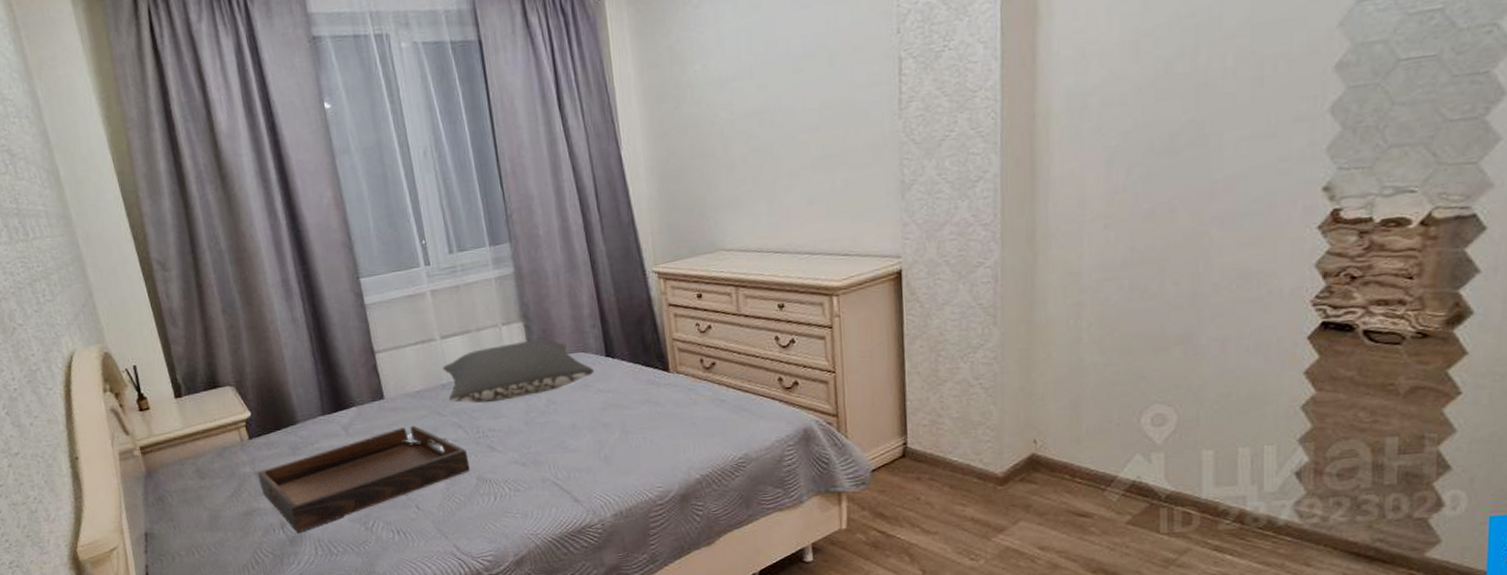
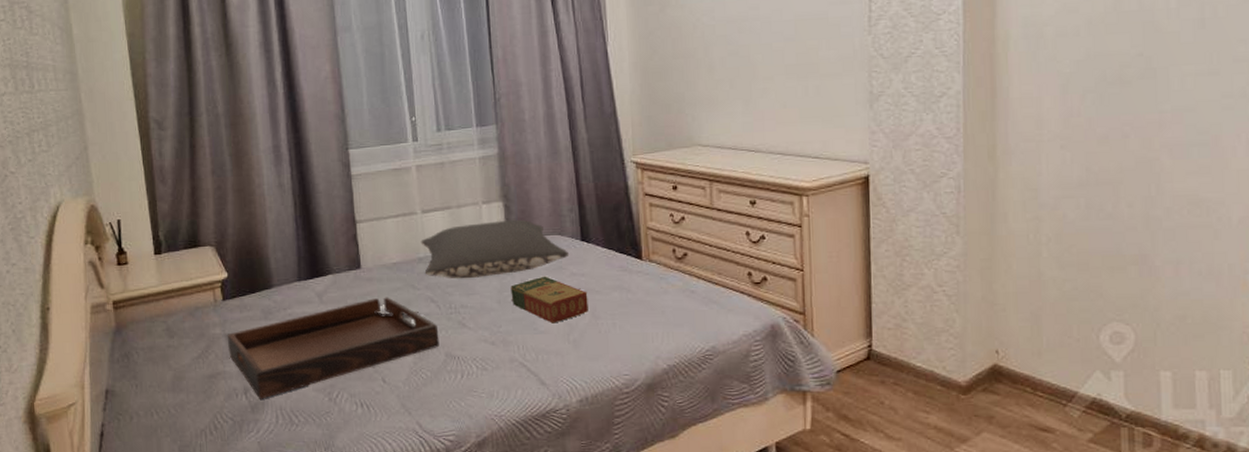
book: none [537,394,618,441] -> present [510,276,588,323]

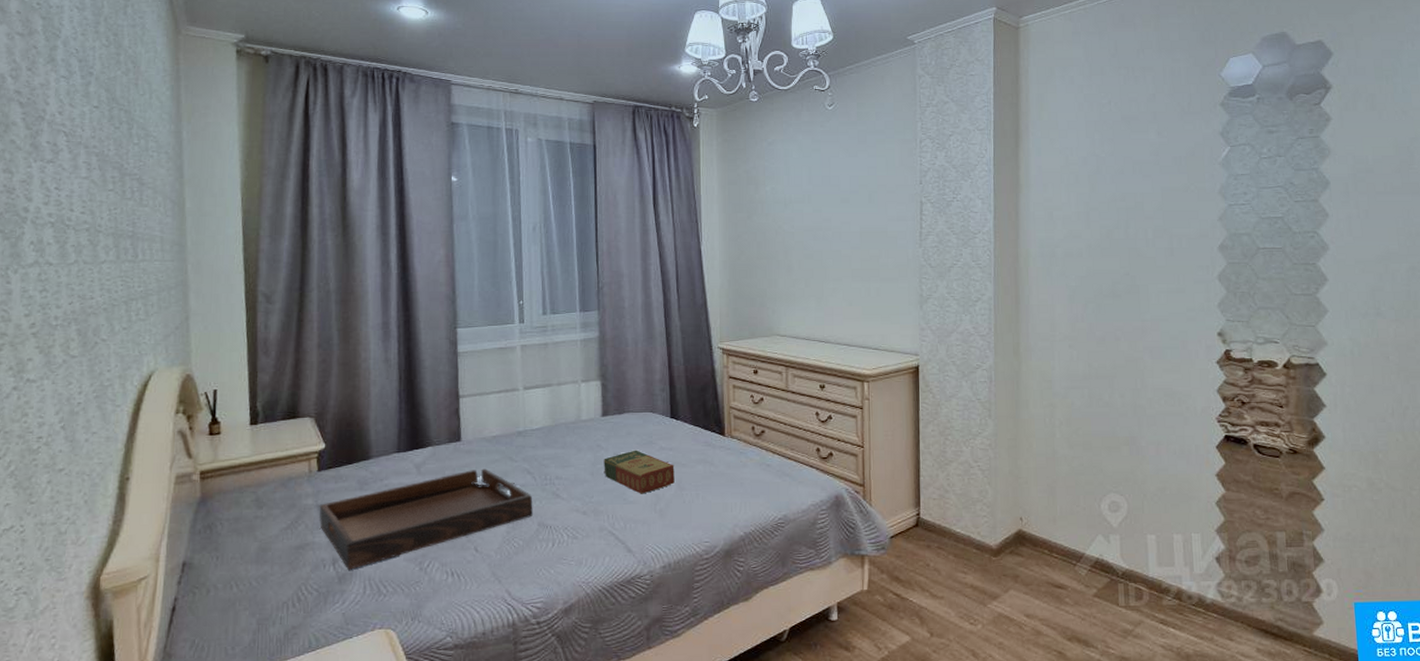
pillow: present [420,219,570,279] -> none [521,397,660,452]

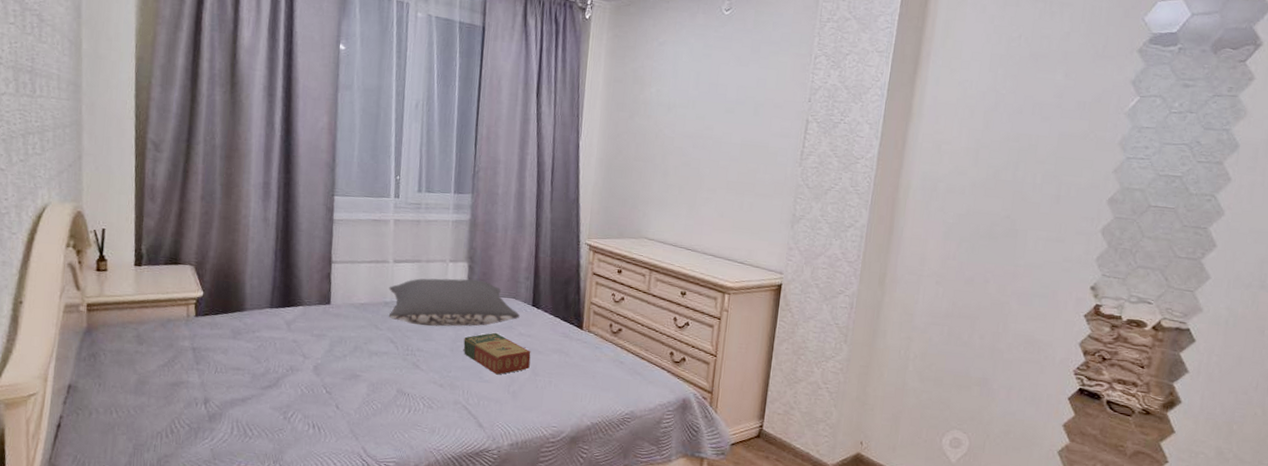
serving tray: present [319,468,533,570] -> none [194,332,394,411]
pillow: none [521,397,660,452] -> present [388,278,521,327]

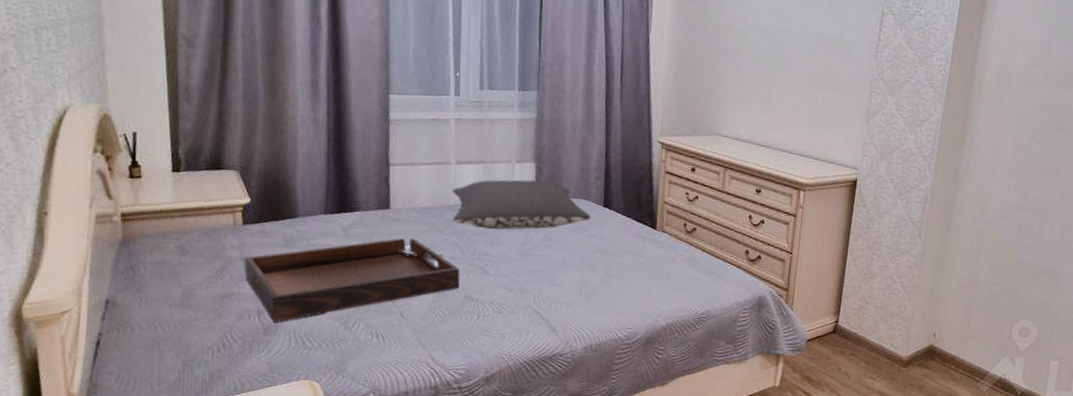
serving tray: none [194,332,394,411] -> present [244,238,460,323]
book: present [463,332,531,375] -> none [533,234,604,278]

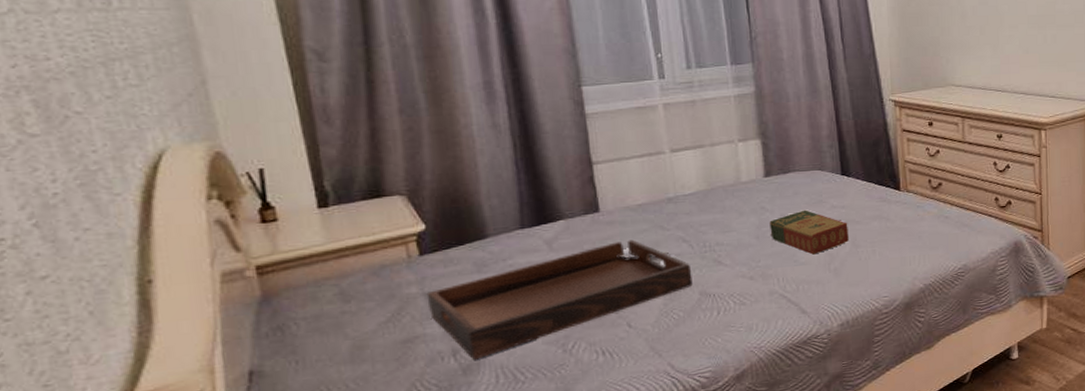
pillow: present [452,180,592,230] -> none [669,156,830,218]
book: none [533,234,604,278] -> present [769,210,849,255]

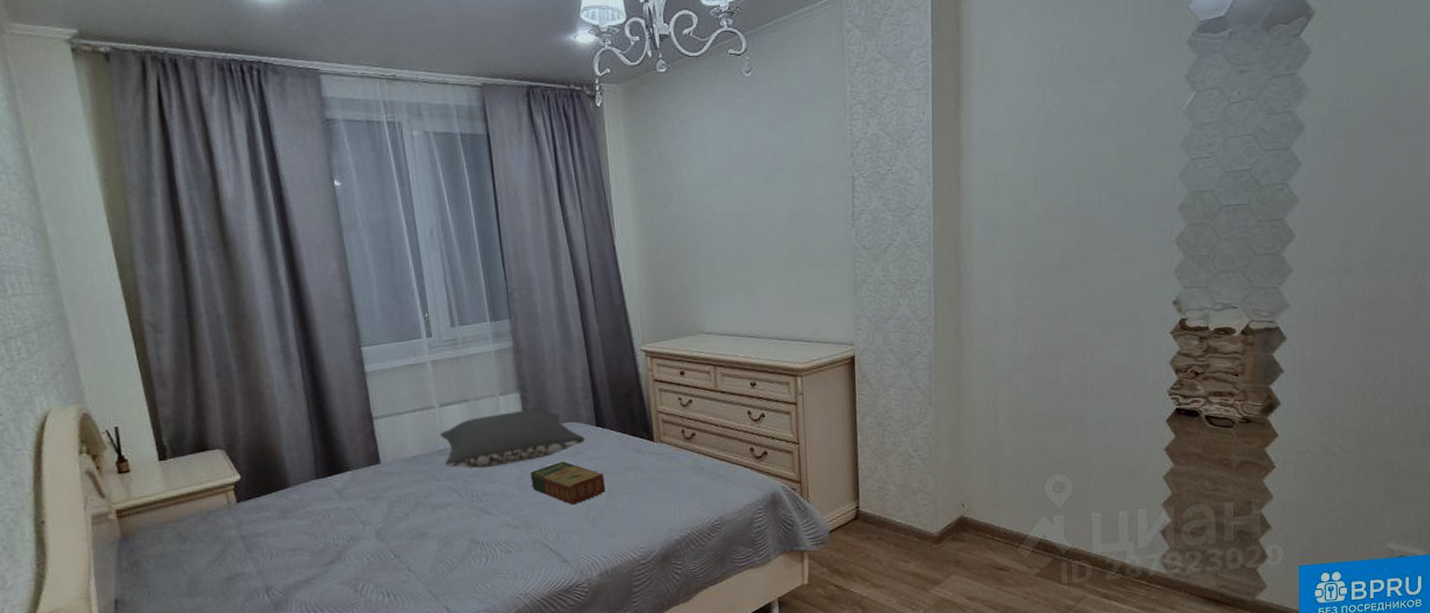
serving tray: present [426,239,693,360] -> none [243,489,463,597]
pillow: none [669,156,830,218] -> present [439,409,586,469]

